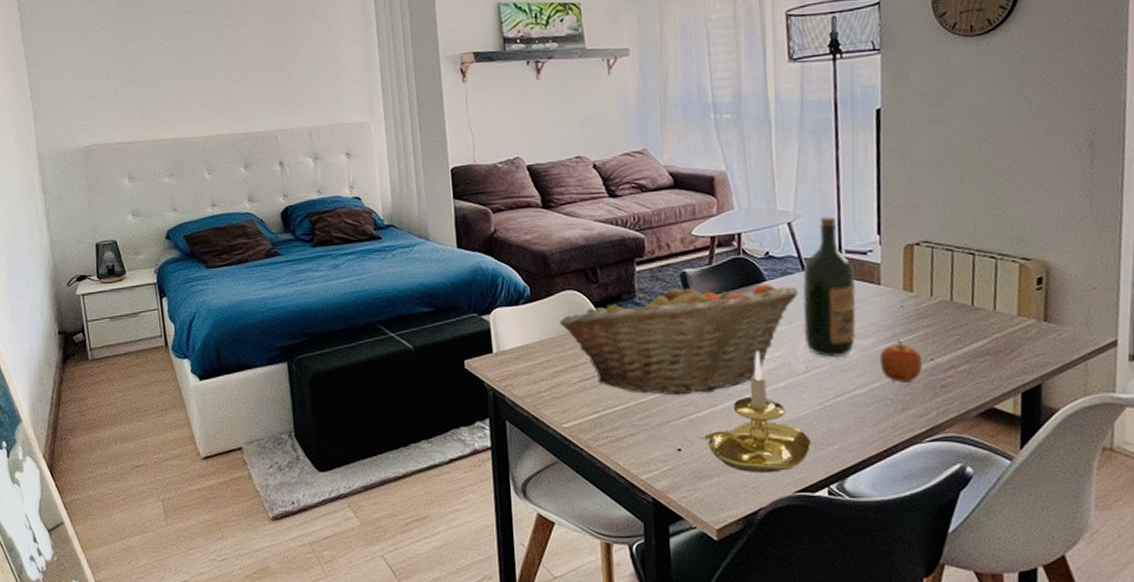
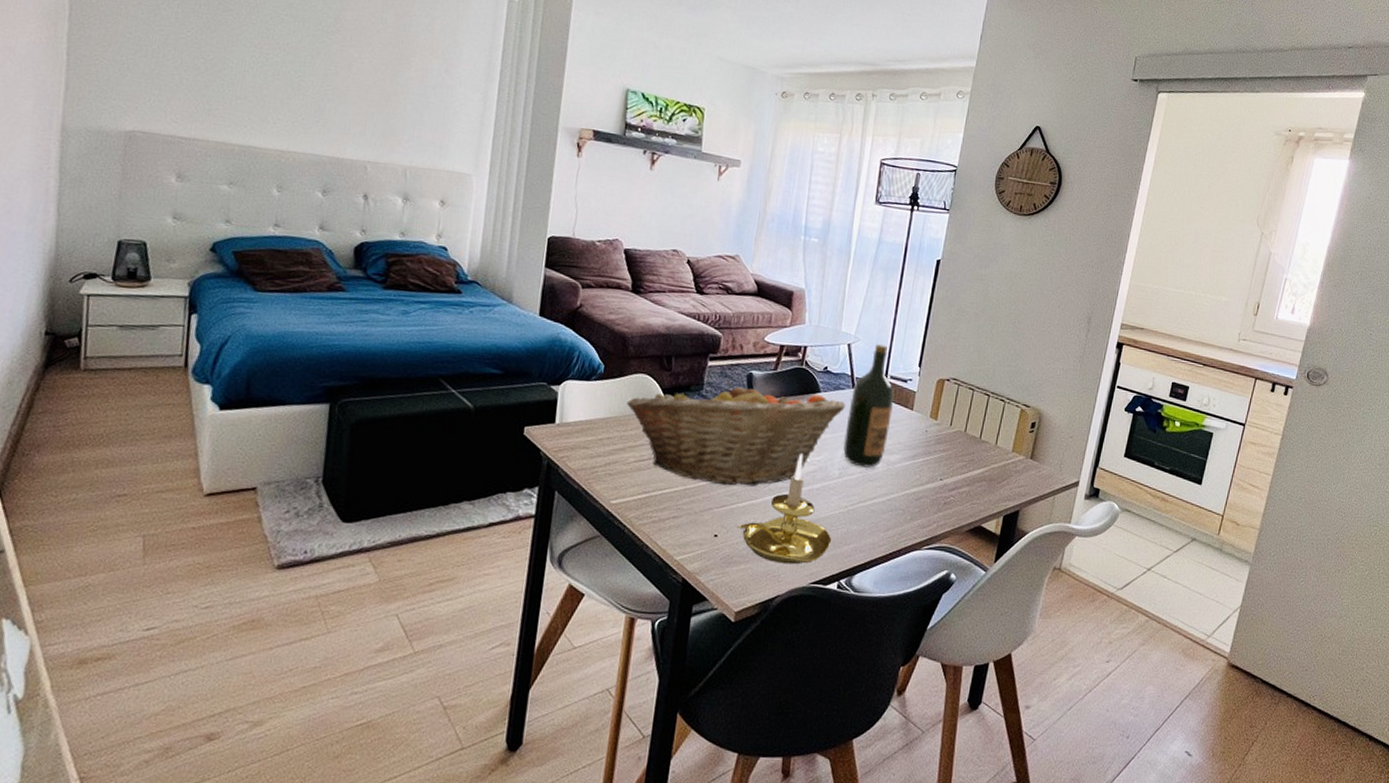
apple: present [879,340,923,383] -> none [900,459,934,497]

